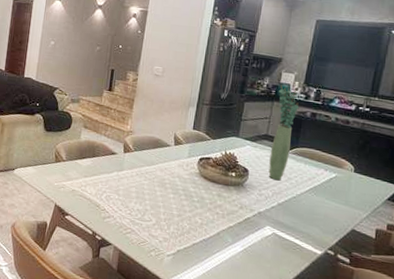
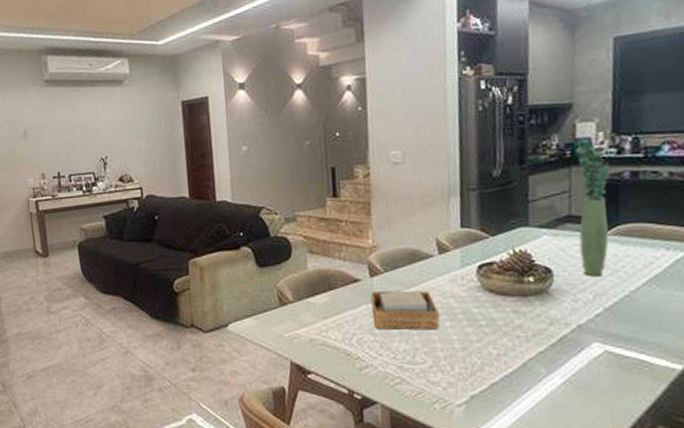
napkin holder: none [120,164,167,199] -> present [371,290,440,331]

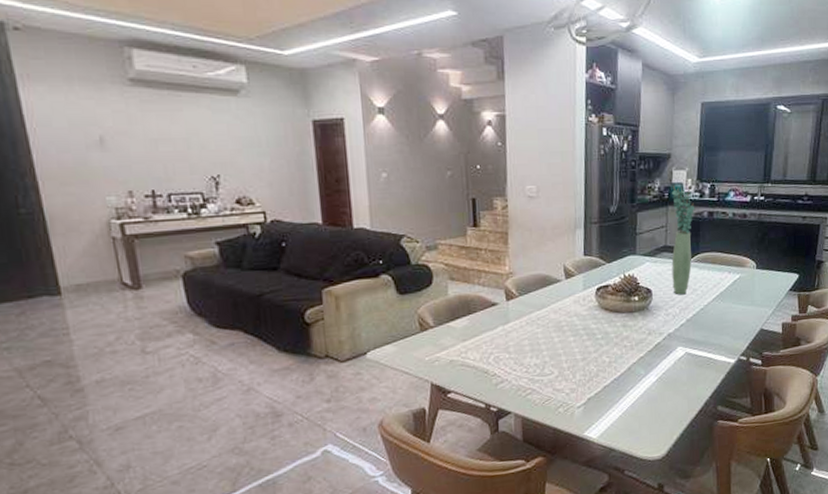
napkin holder: present [371,290,440,331] -> none [507,311,565,348]

